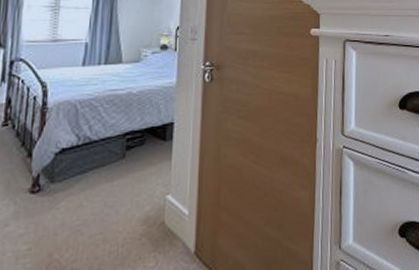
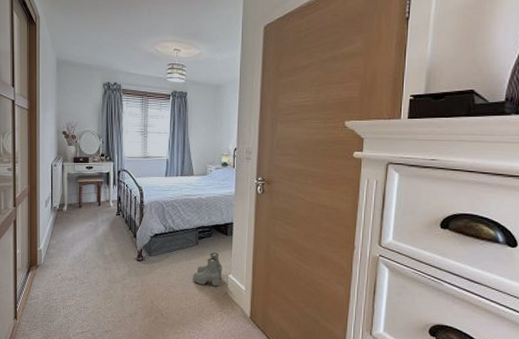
boots: none [116,166,159,217] -> present [193,252,223,287]

